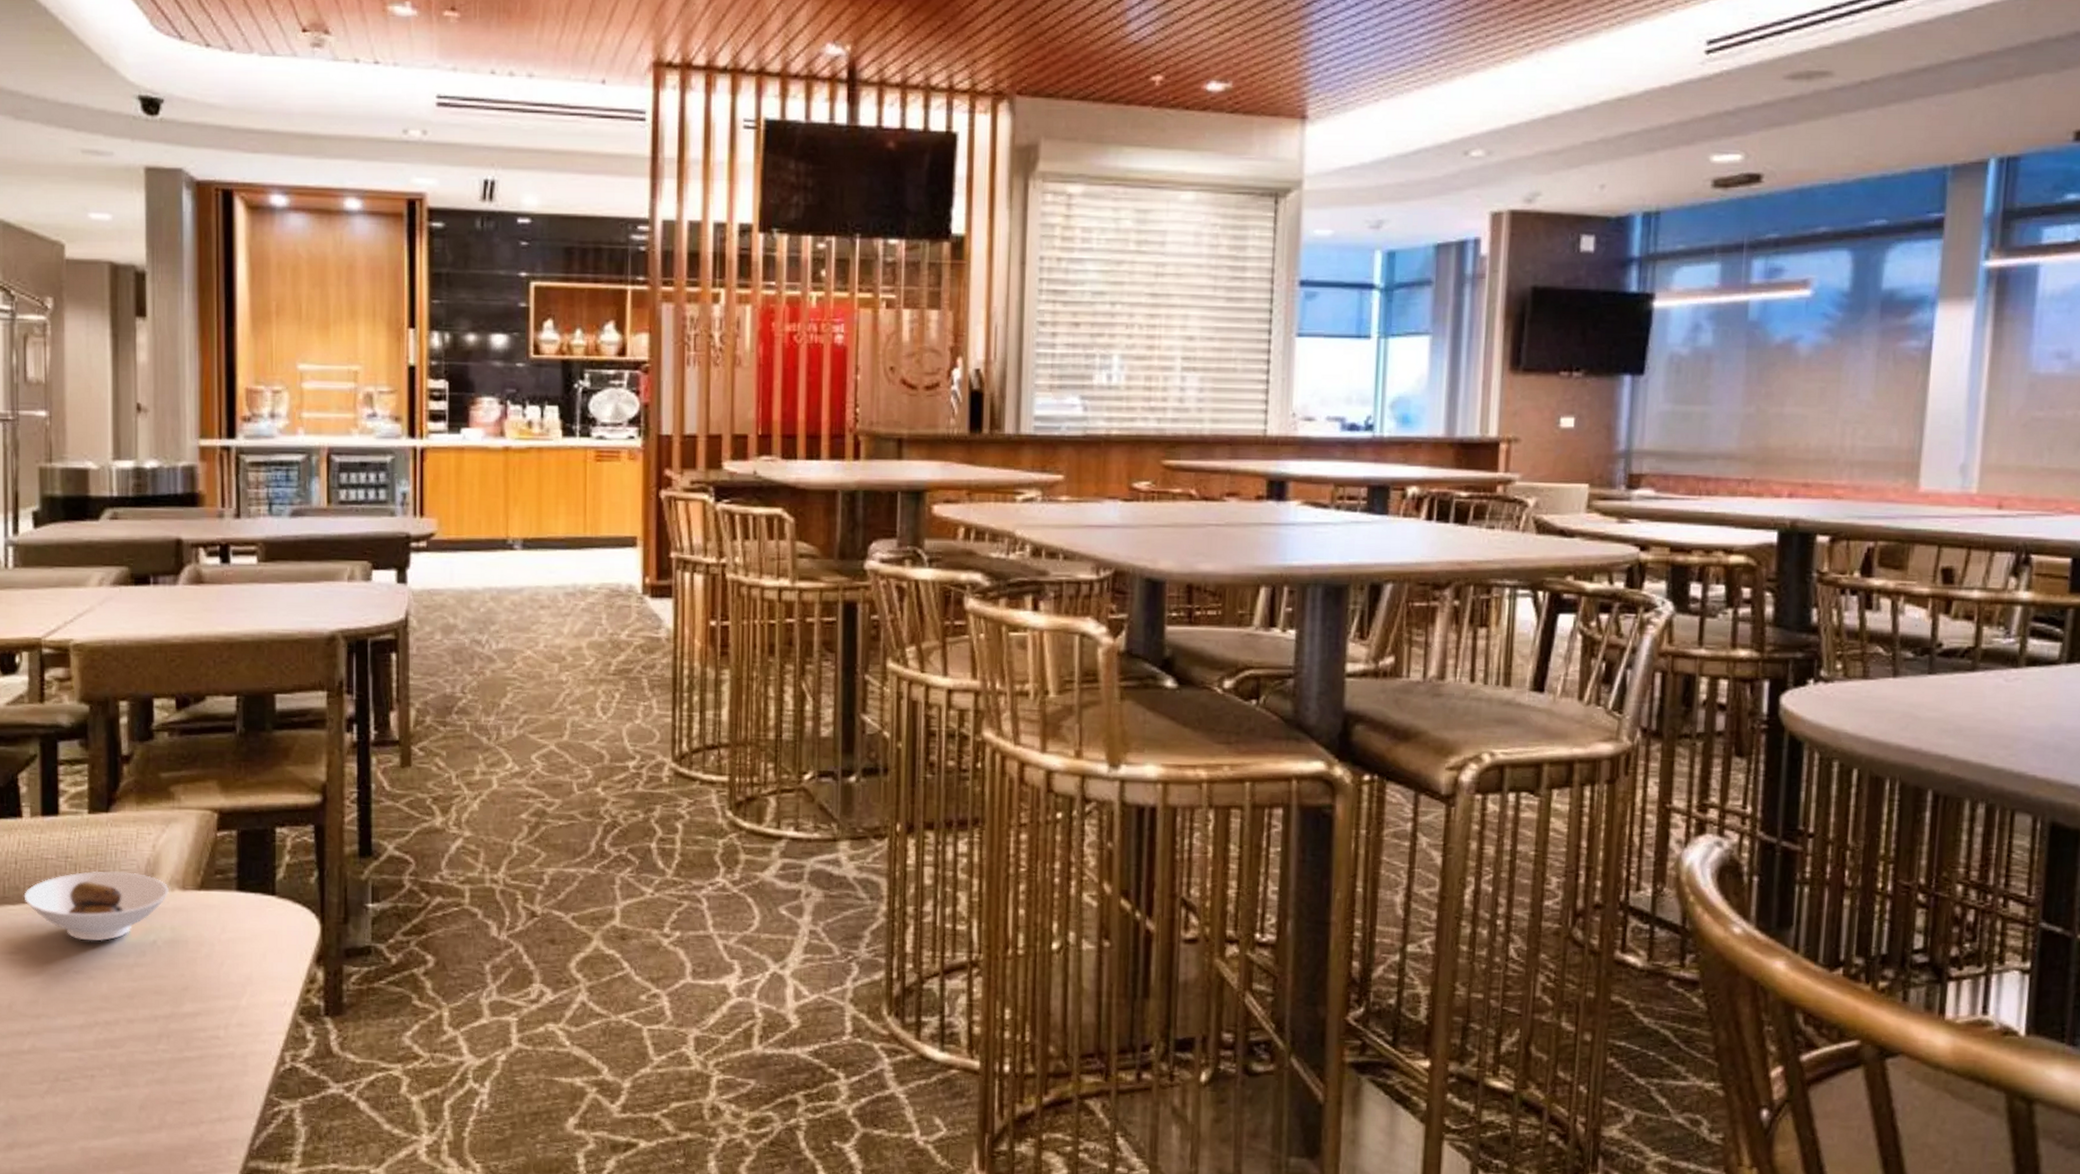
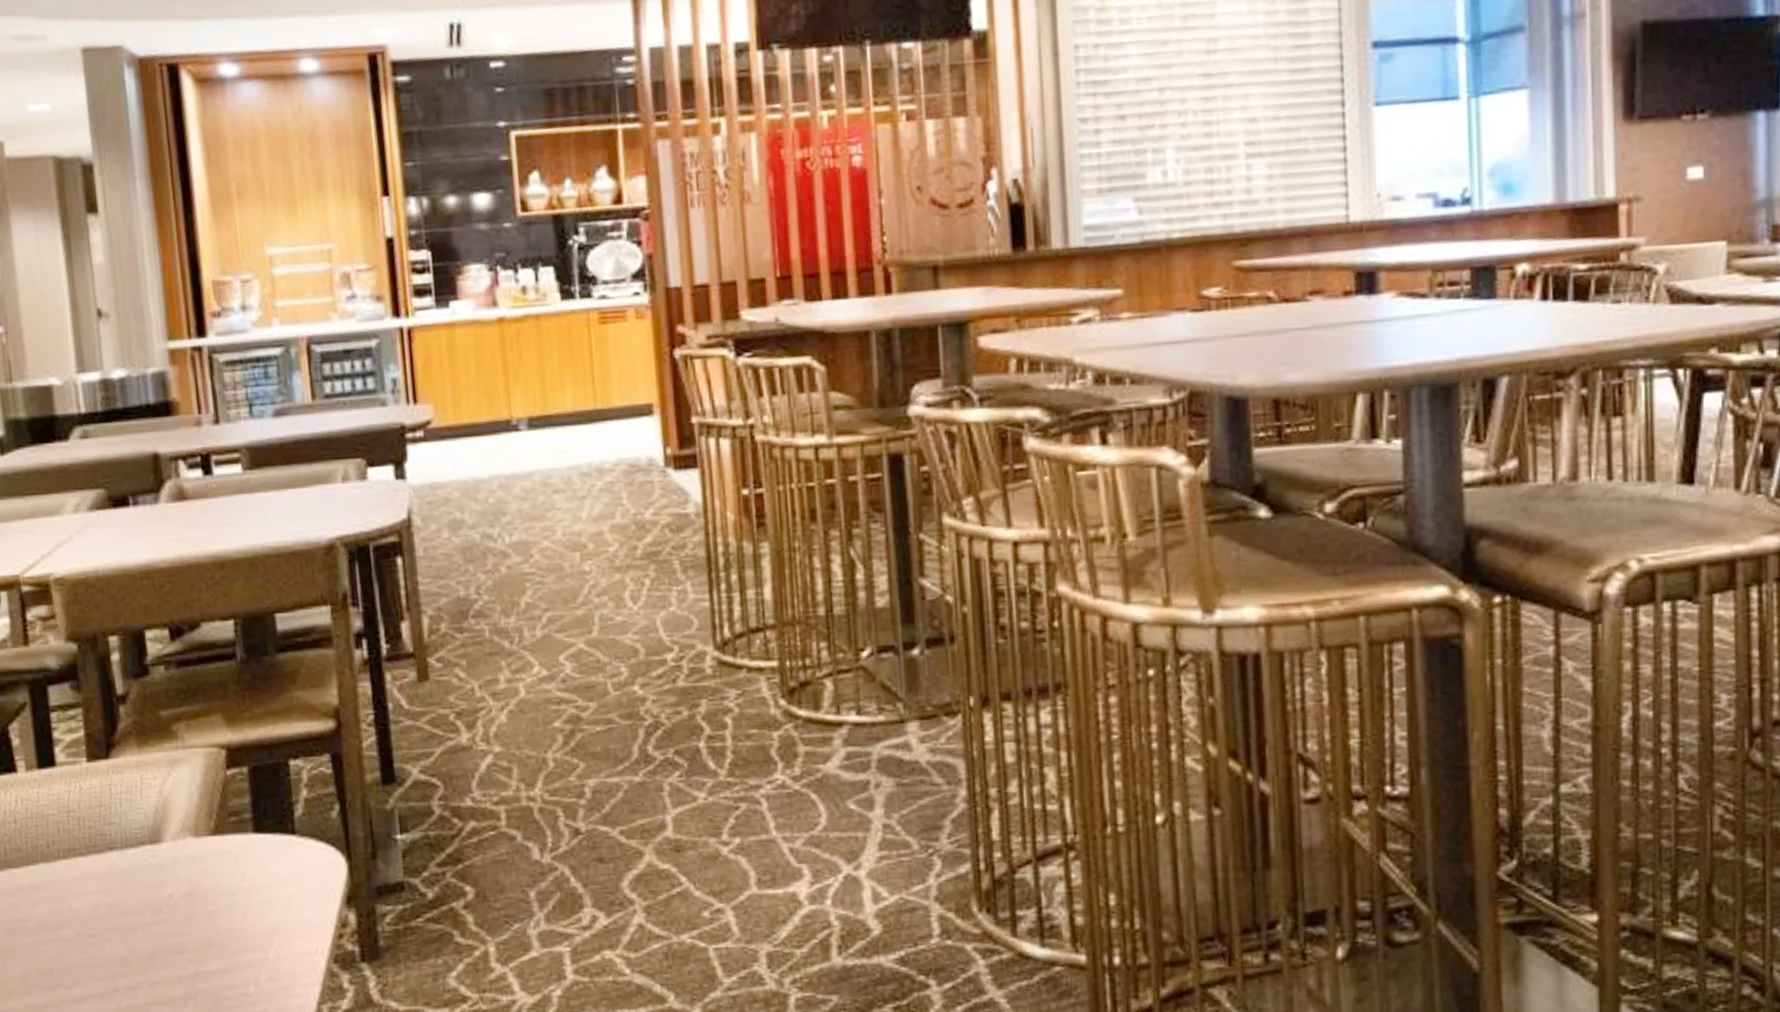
saucer: present [23,870,169,942] -> none [26,822,181,901]

